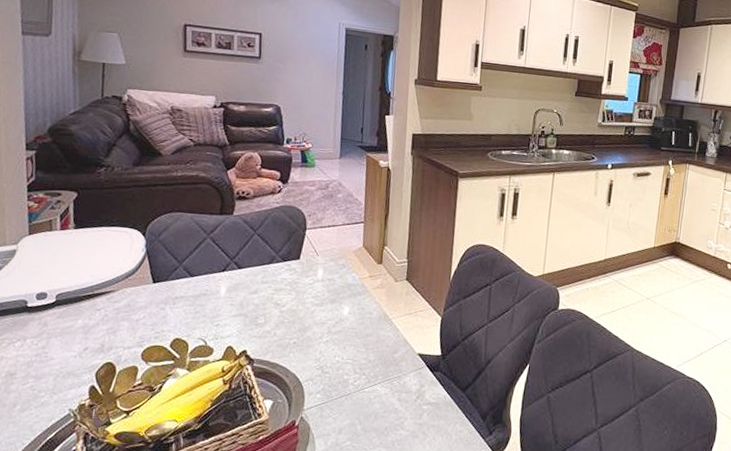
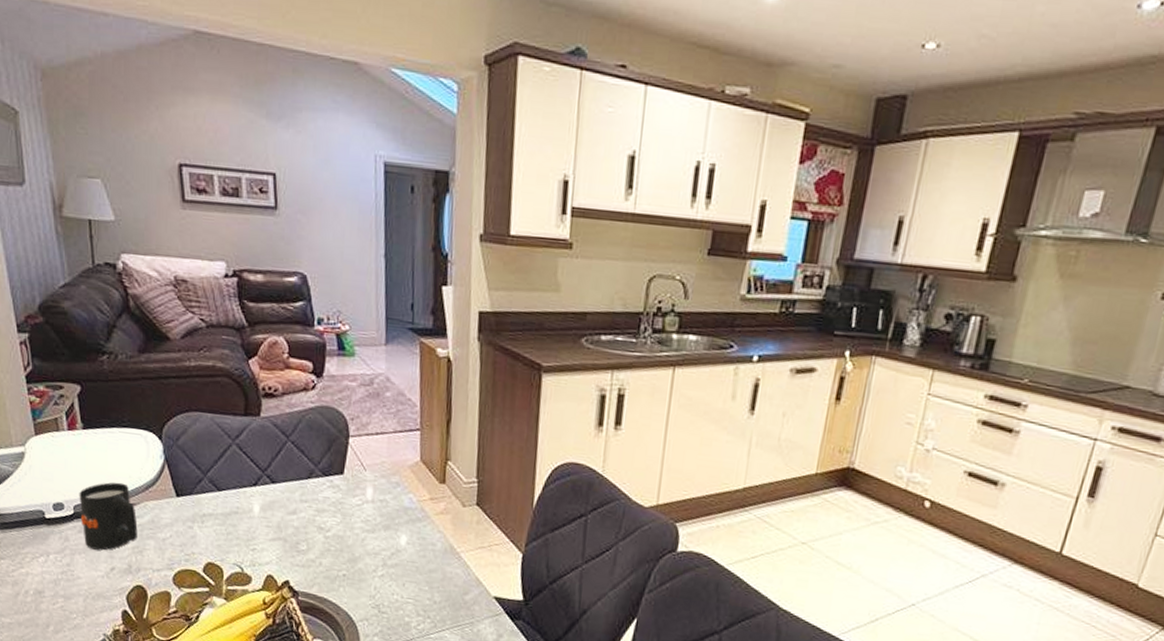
mug: none [61,272,114,333] -> present [79,482,138,551]

